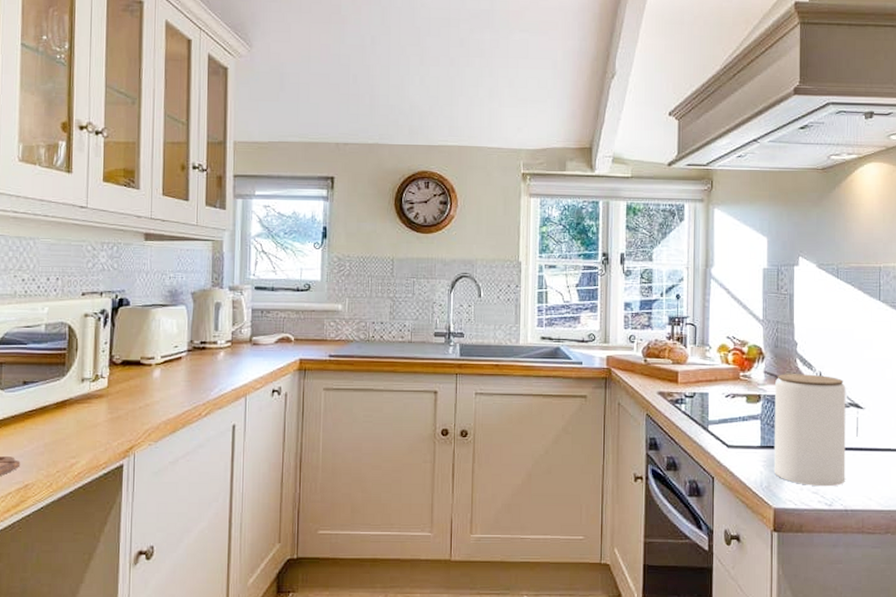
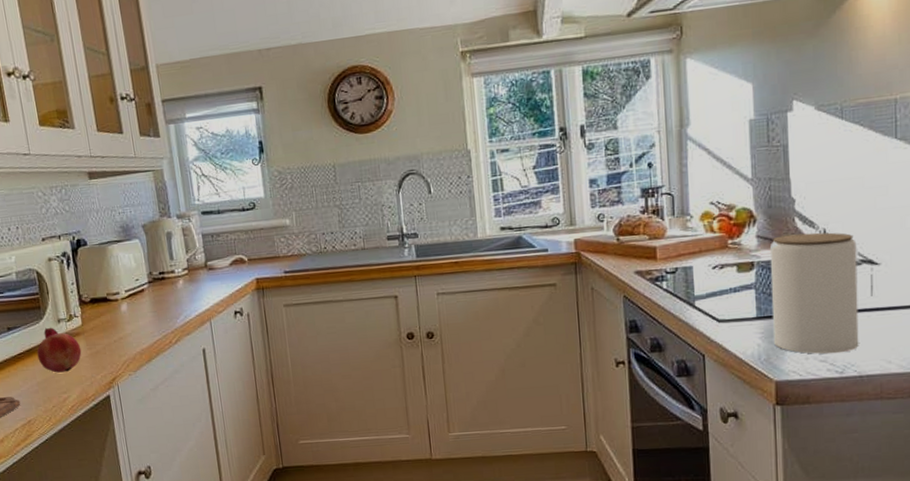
fruit: none [51,385,102,435] -> present [36,327,82,373]

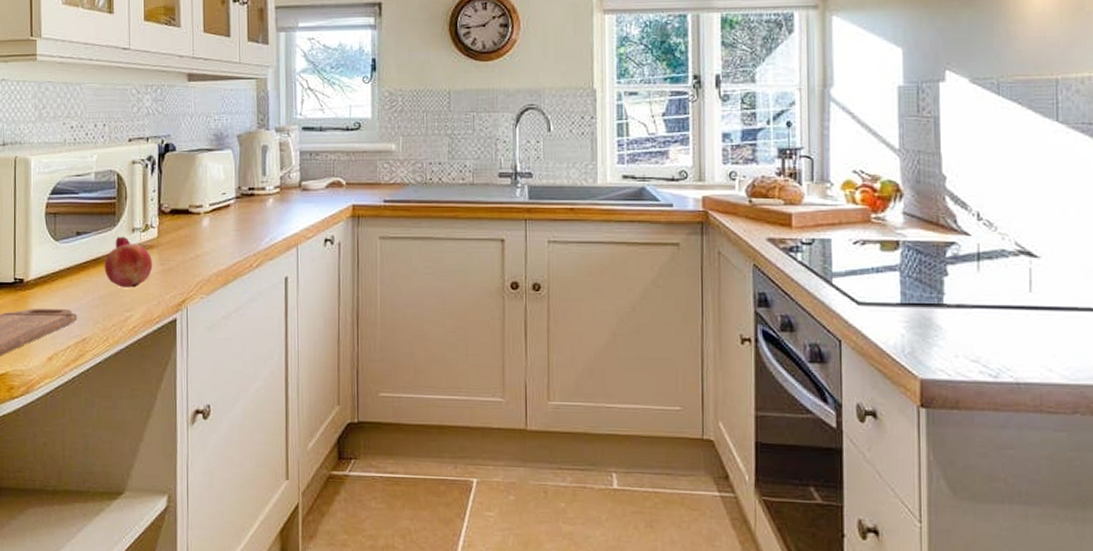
jar: present [769,232,859,354] -> none [917,215,1016,354]

